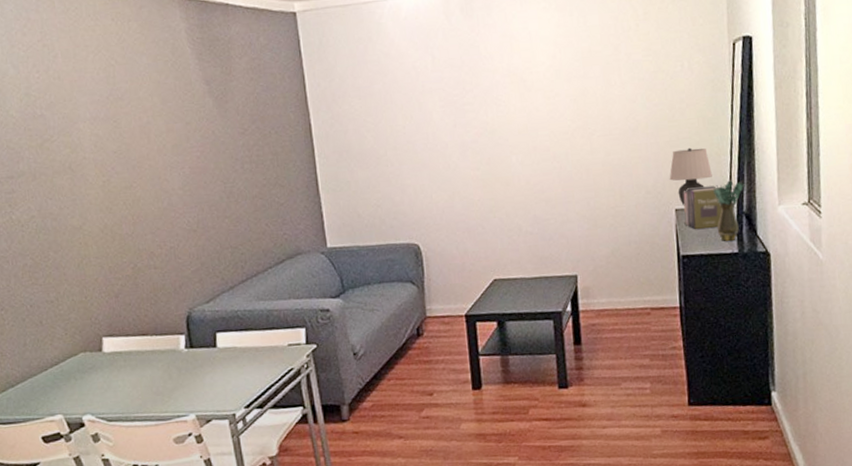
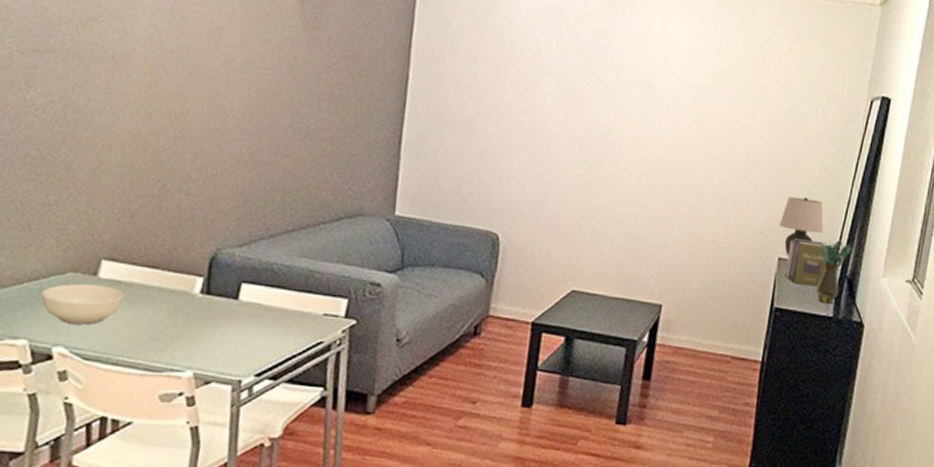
bowl: none [63,358,127,395] -> present [40,283,125,325]

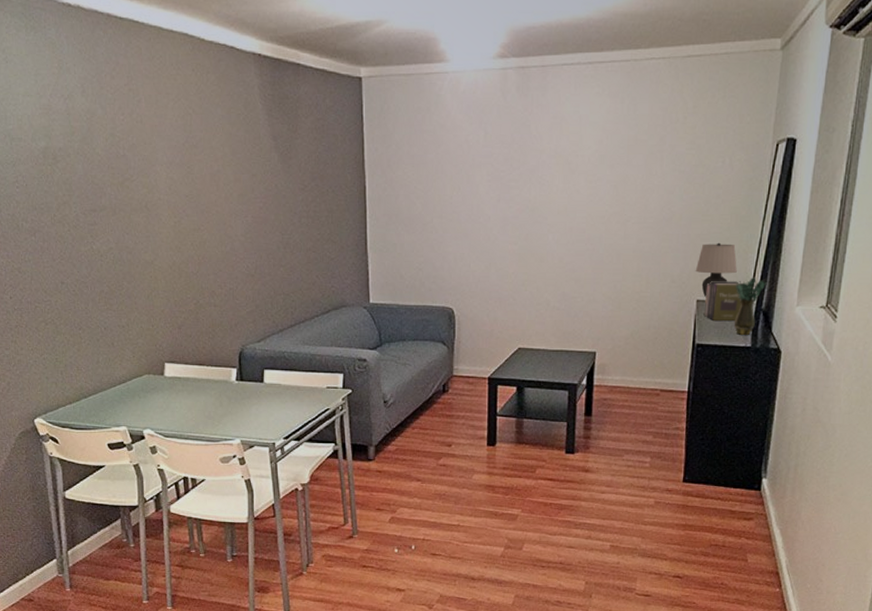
bowl: present [40,283,125,325] -> none [129,382,184,412]

